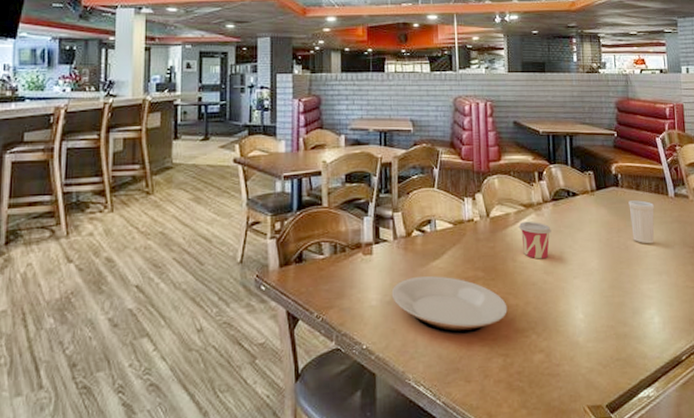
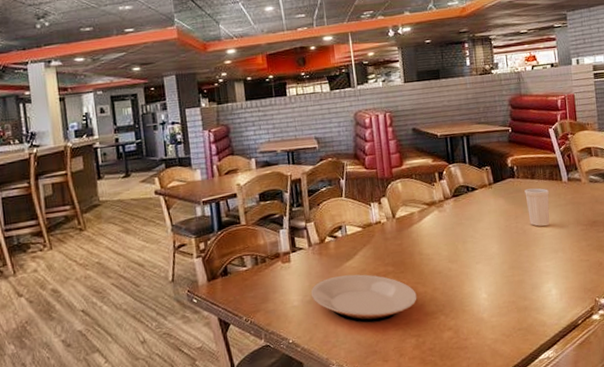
cup: present [518,222,551,259] -> none [423,217,454,251]

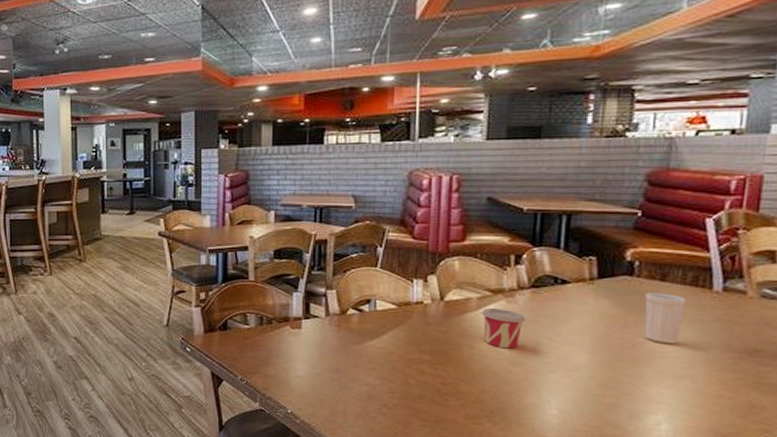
plate: present [310,274,417,322] -> none [320,354,457,413]
cup: none [423,217,454,251] -> present [481,309,526,349]

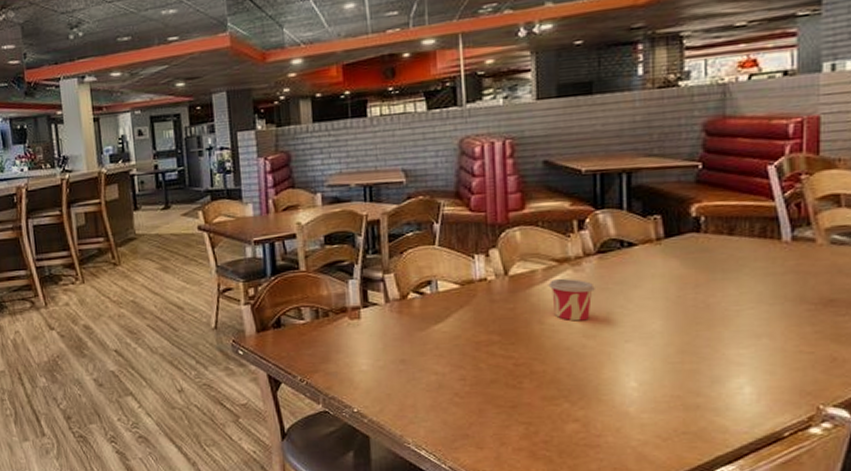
cup: present [644,293,688,344] -> none [715,247,758,301]

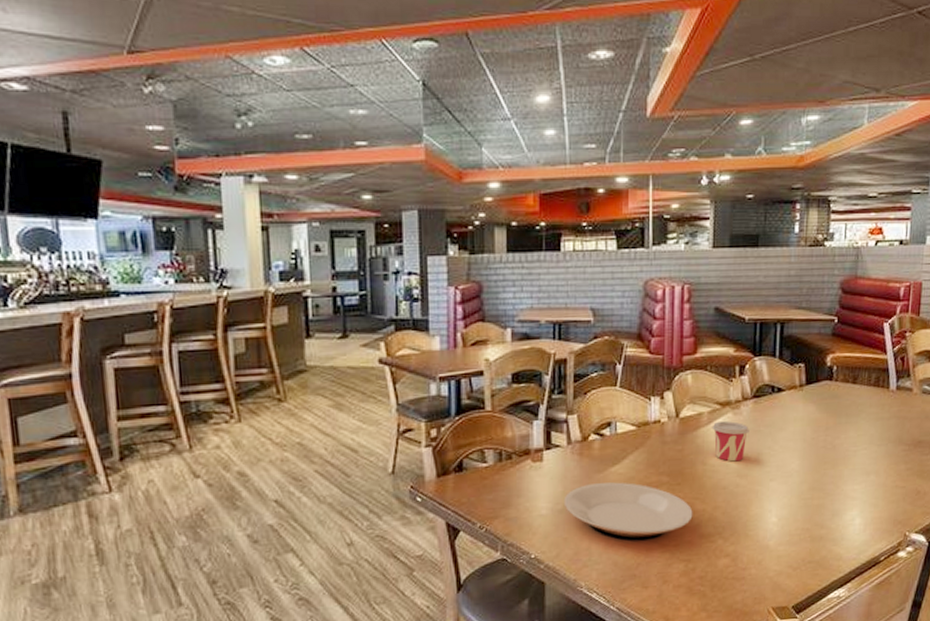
plate: none [384,340,531,400] -> present [563,482,693,541]

